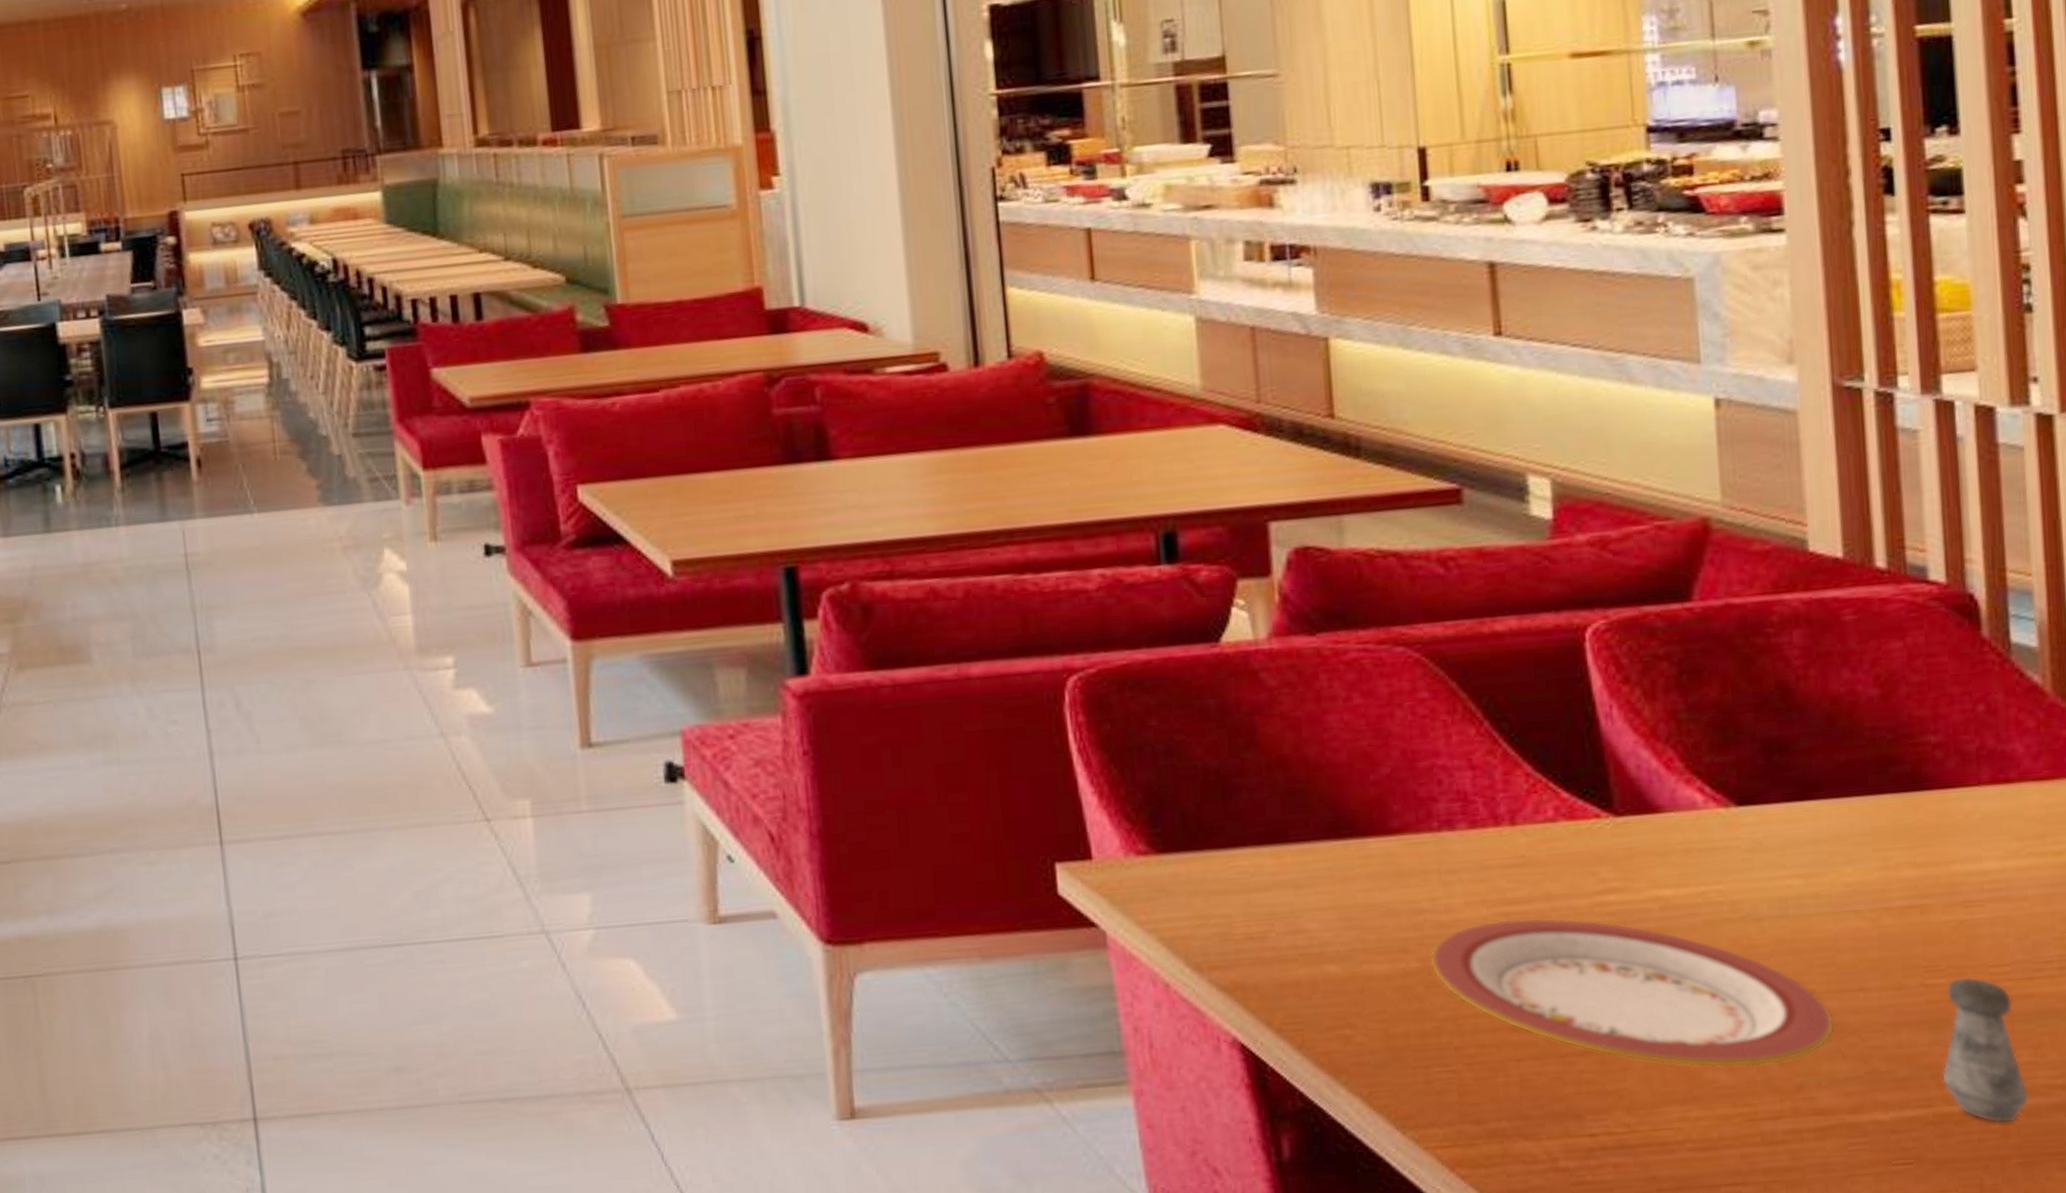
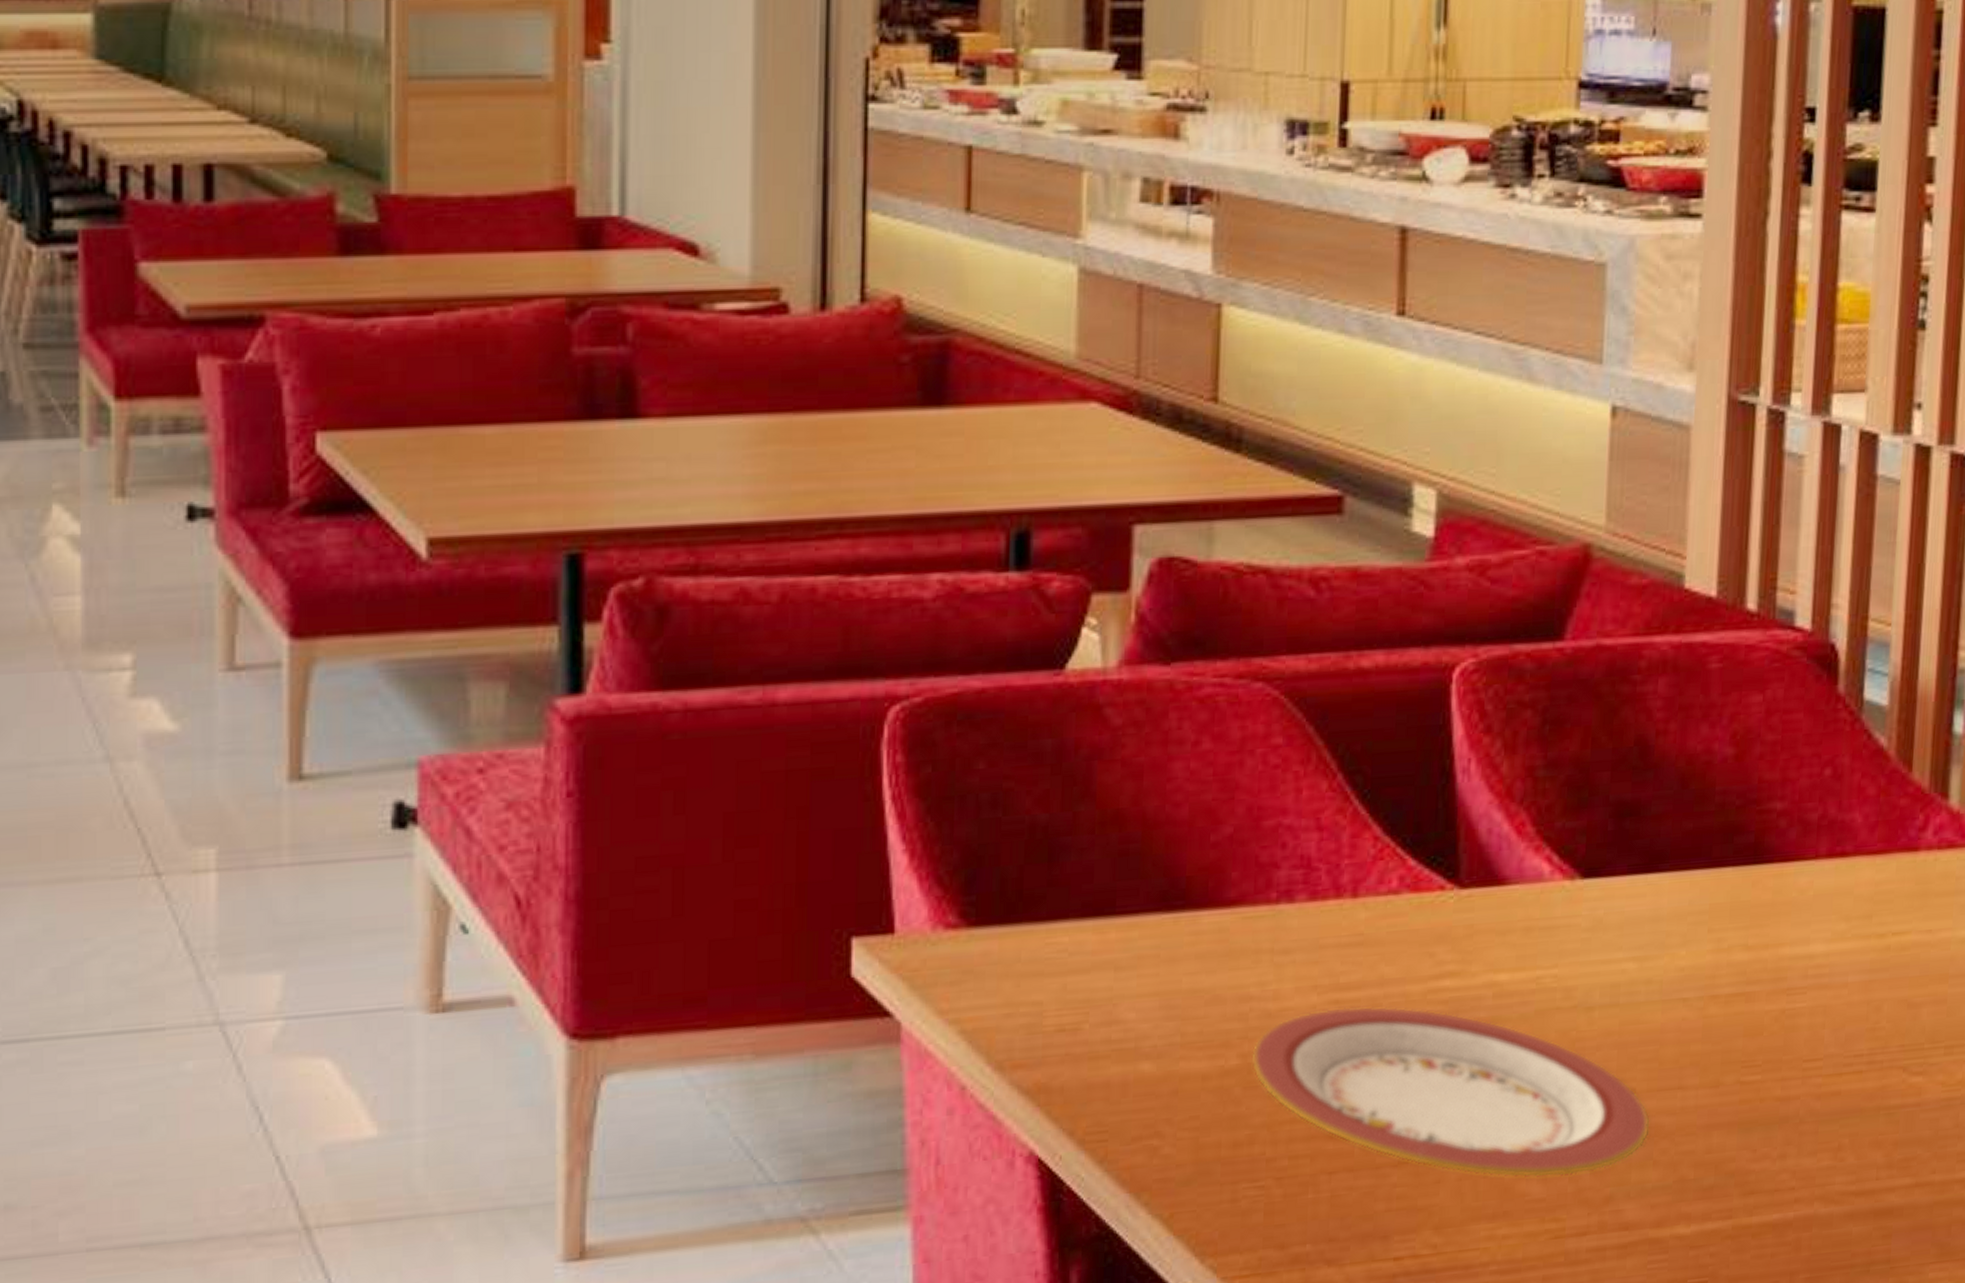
salt shaker: present [1942,976,2030,1123] -> none [1745,1072,1825,1235]

